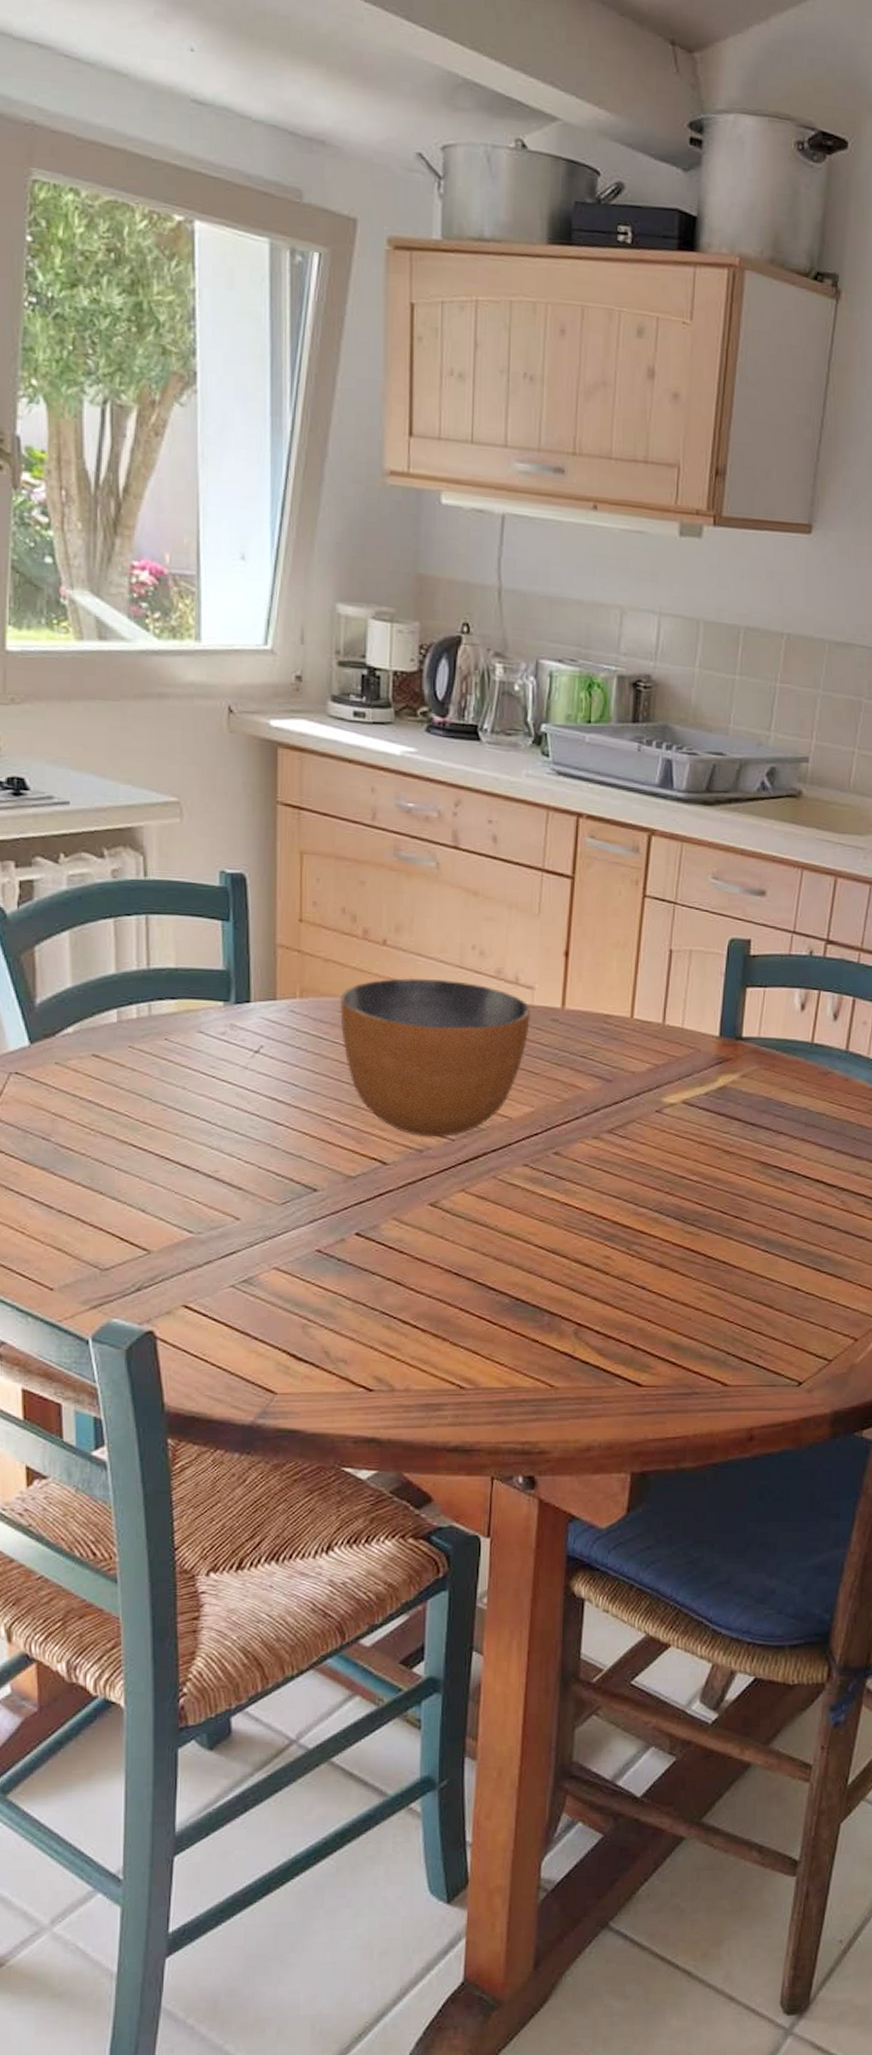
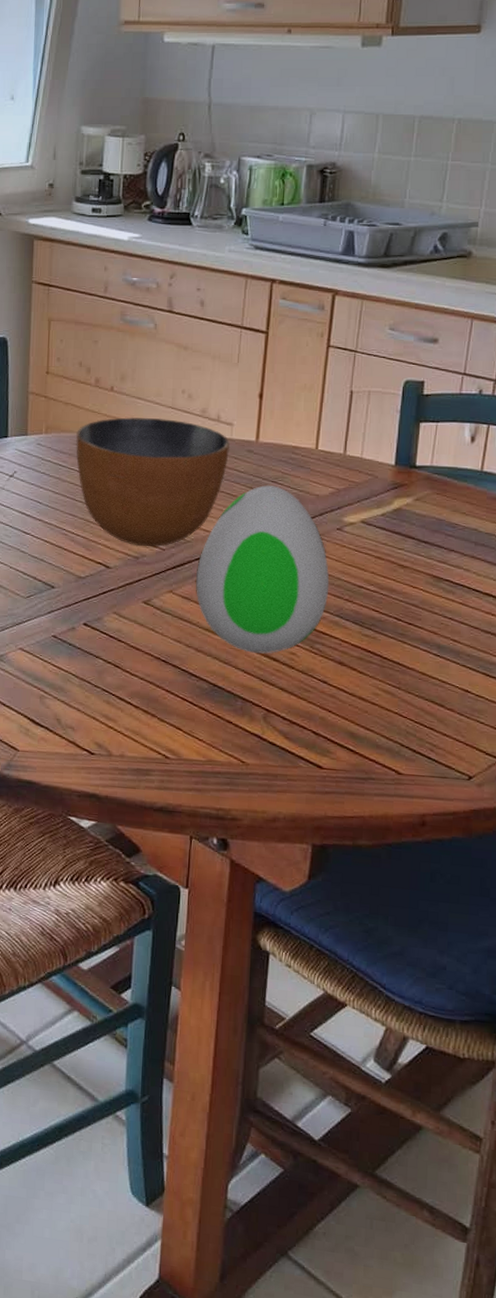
decorative egg: none [492,1061,648,1259] -> present [195,485,330,654]

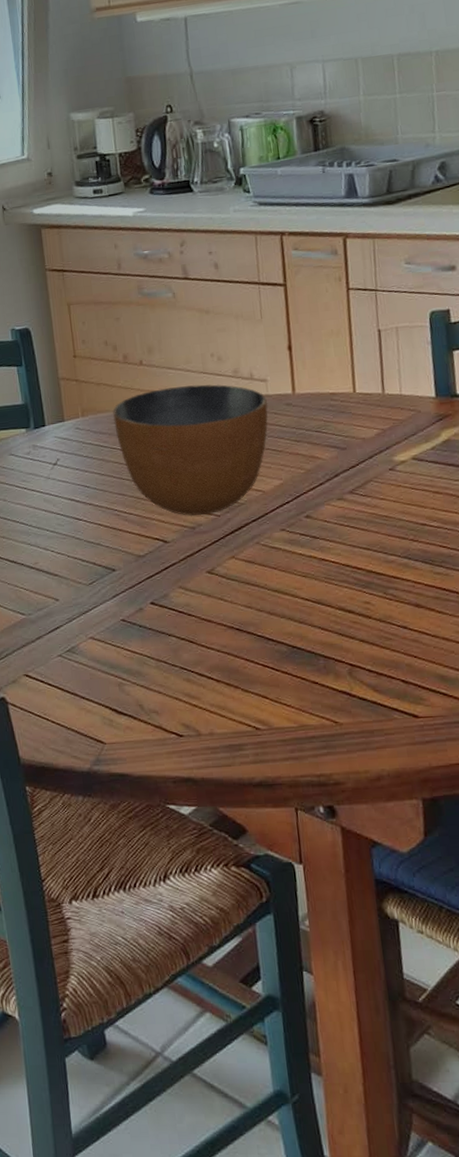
decorative egg: present [195,485,330,654] -> none [255,435,393,608]

